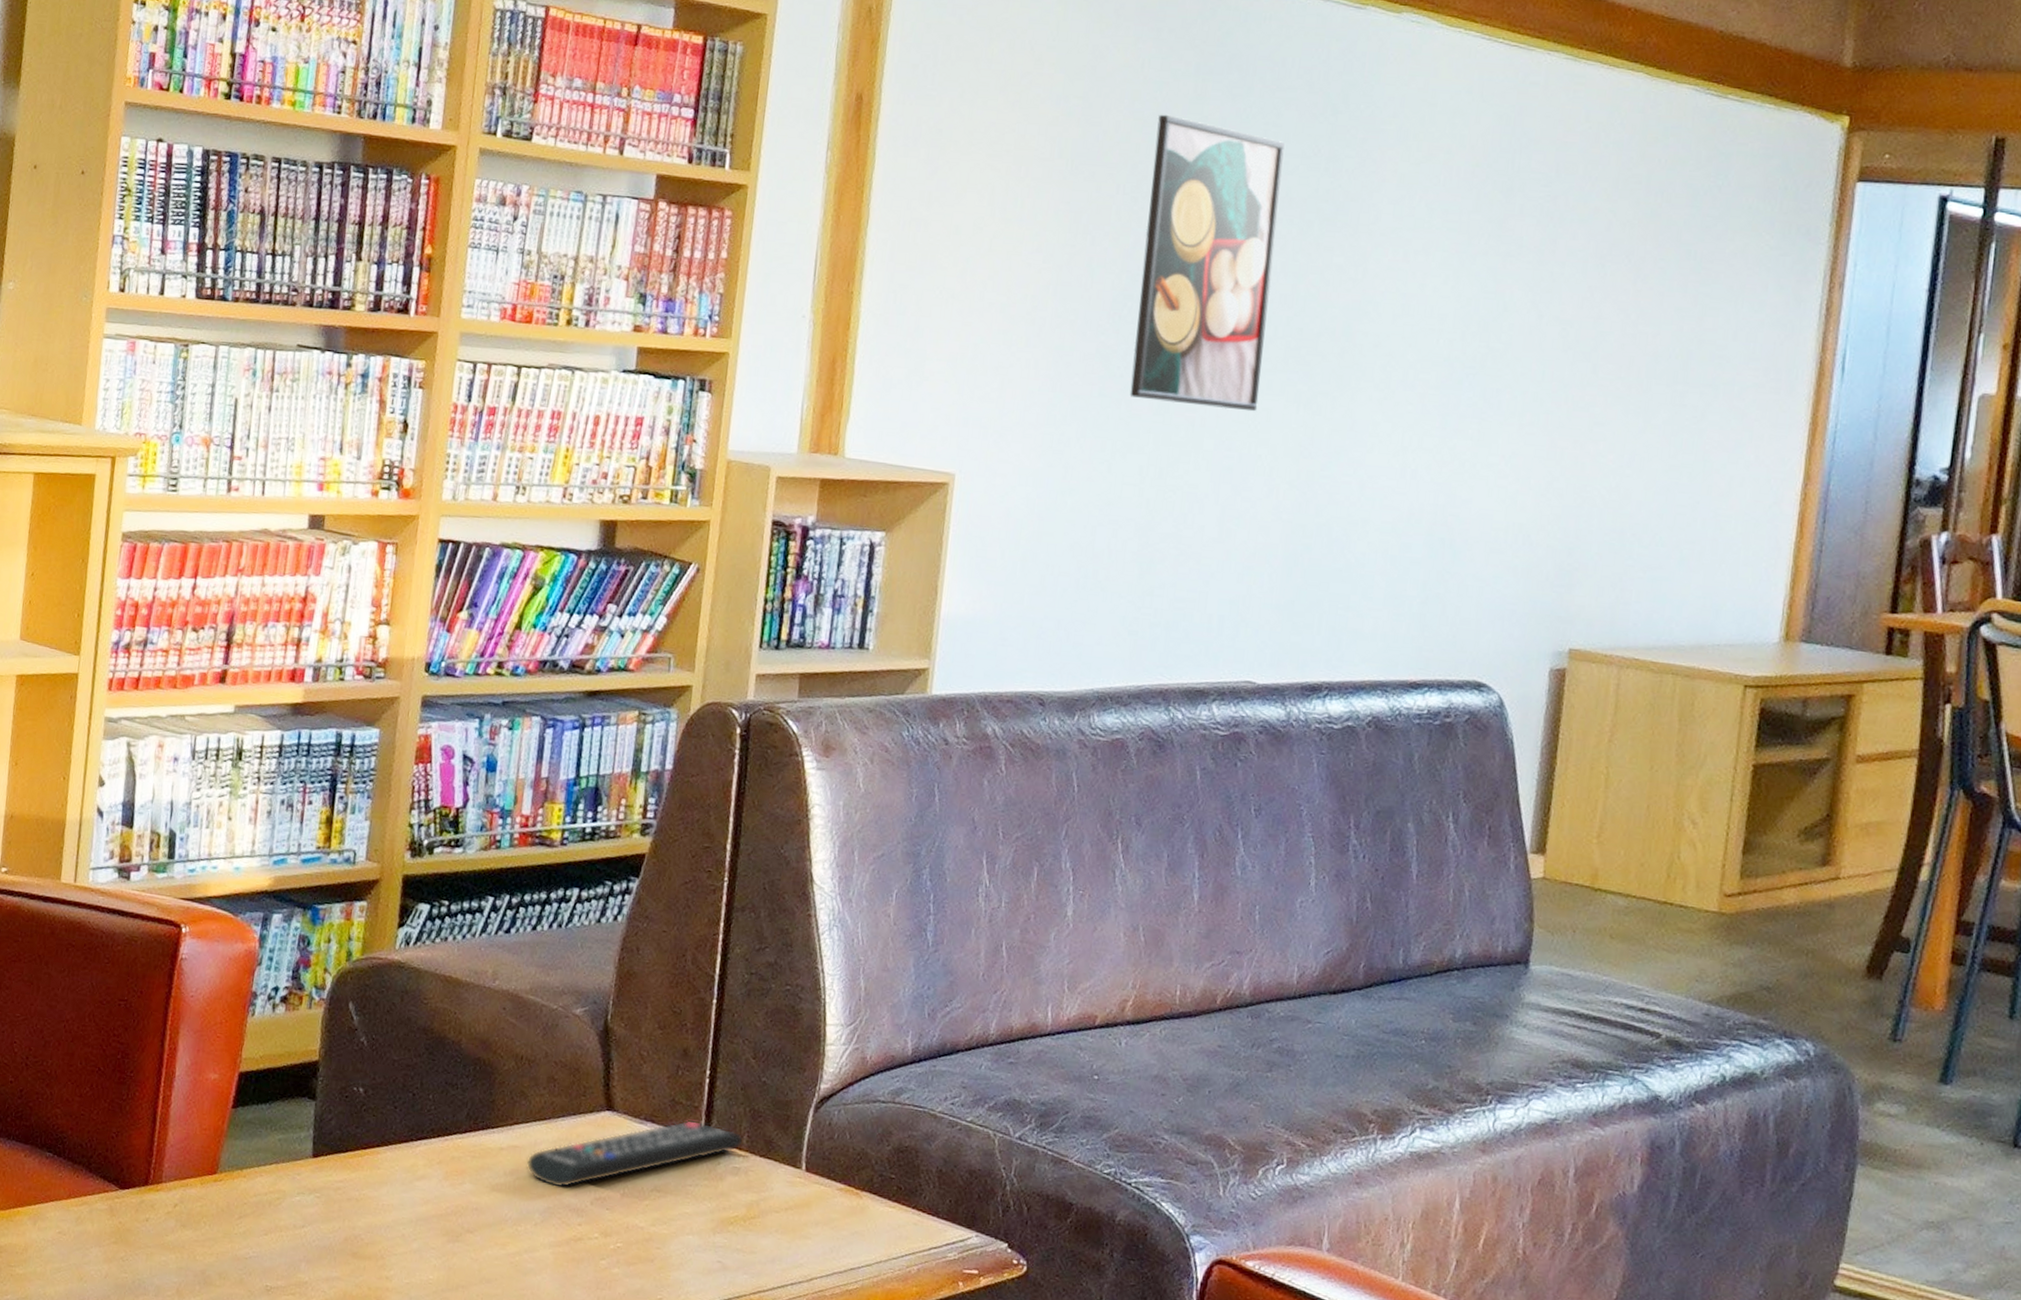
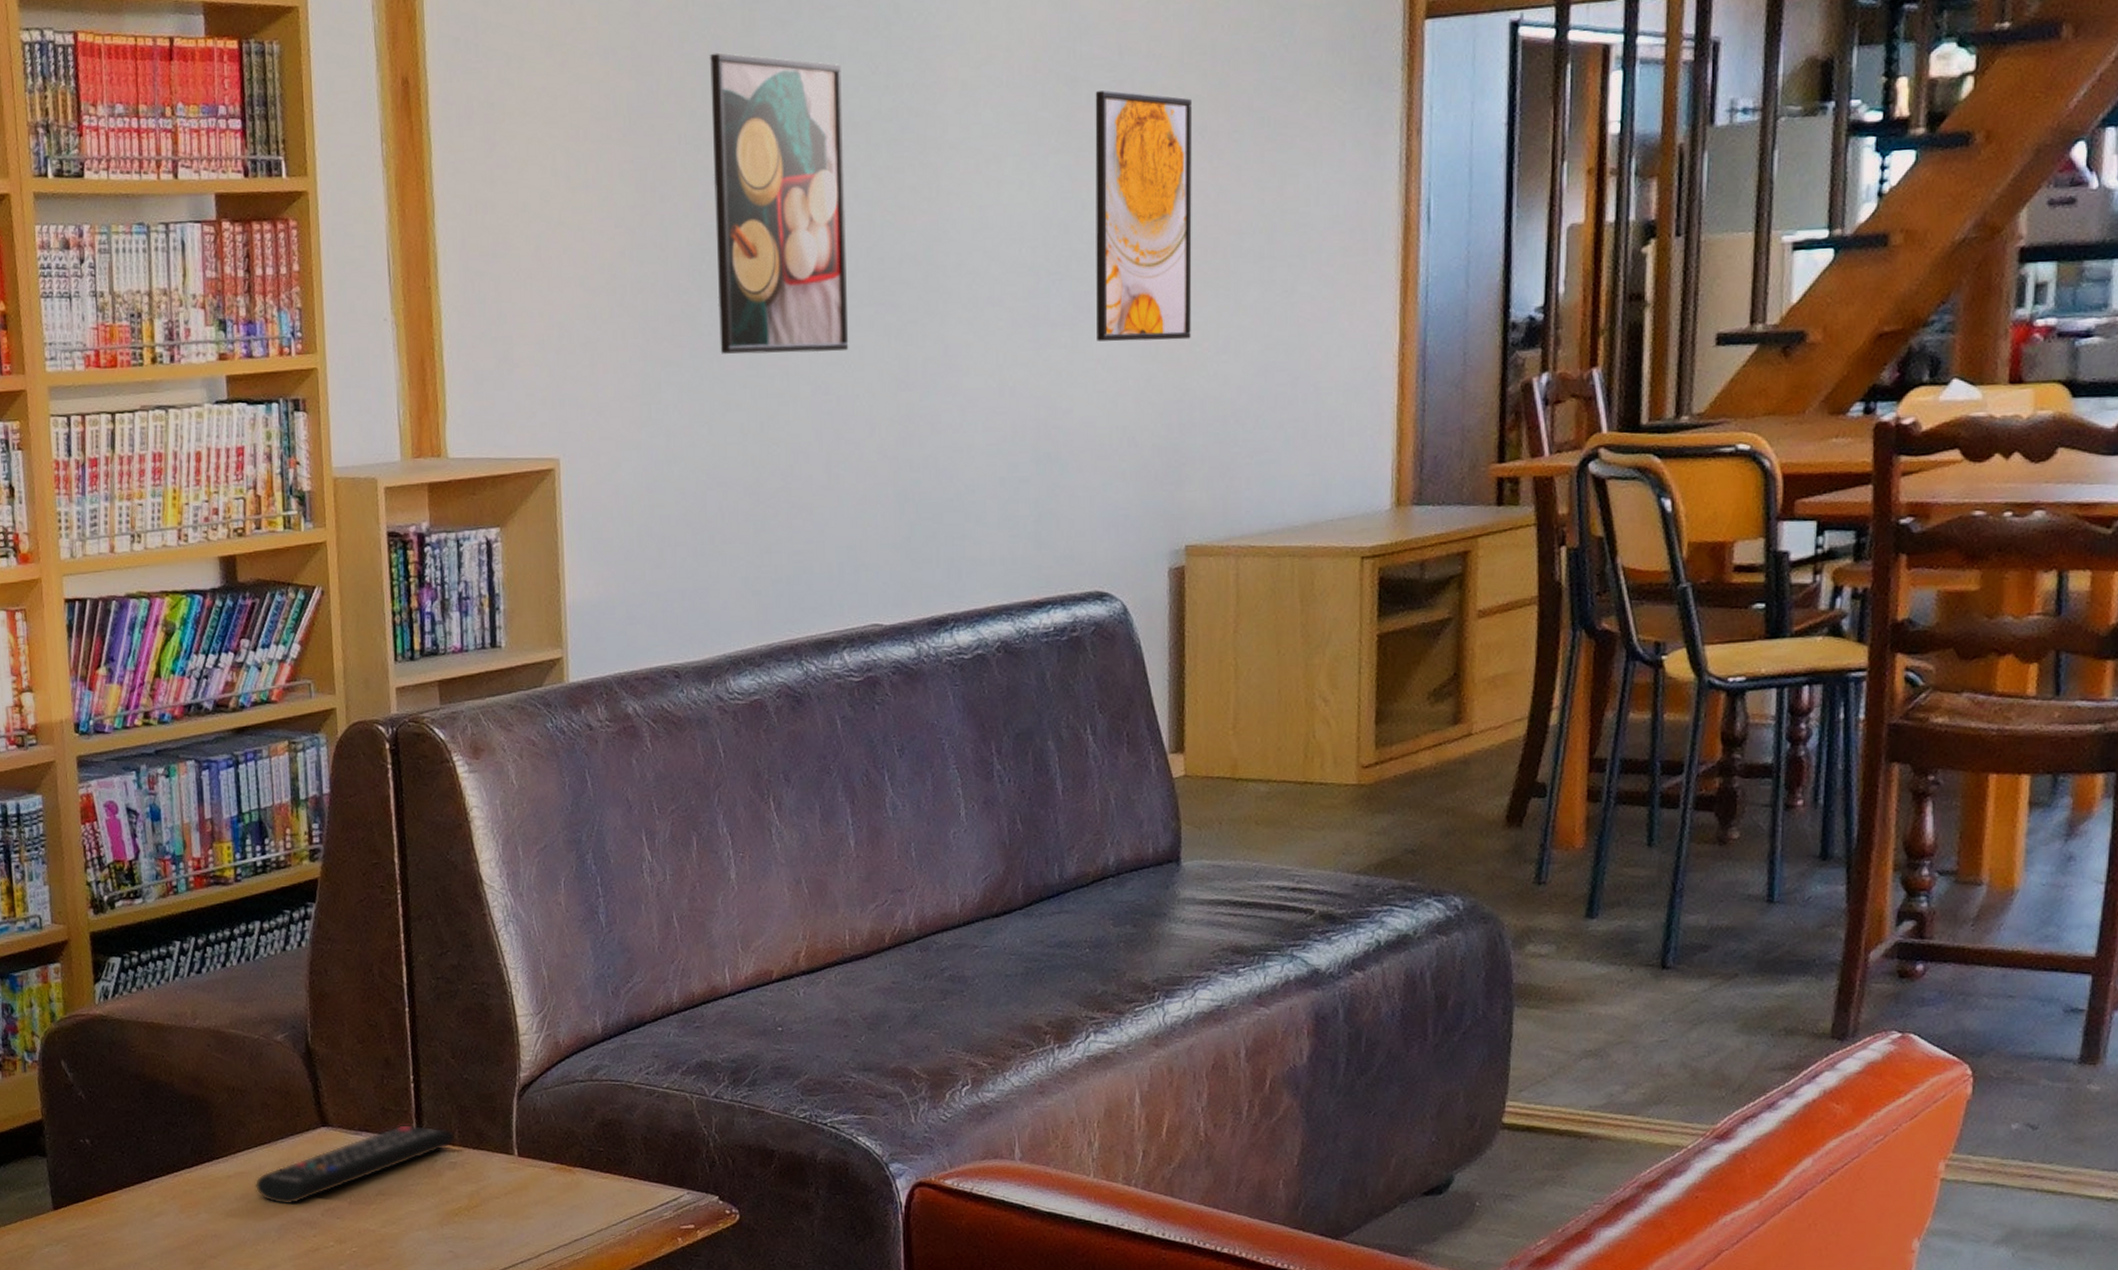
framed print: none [1503,203,1622,449] -> present [1095,90,1192,342]

